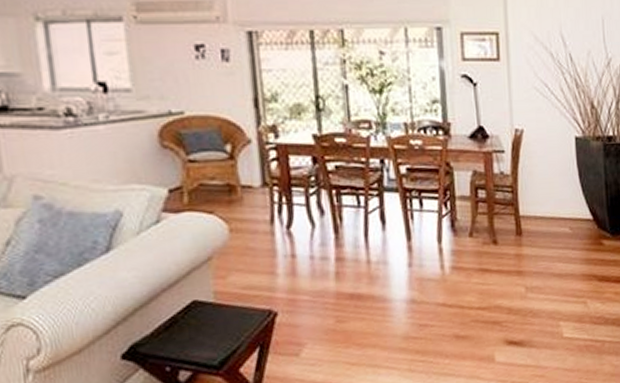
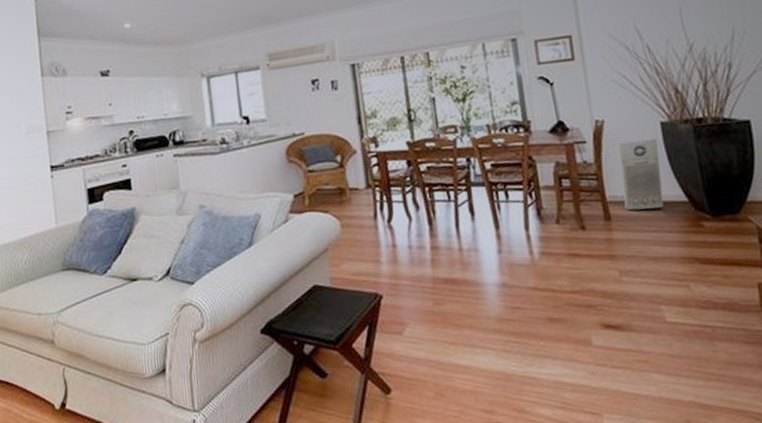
air purifier: none [535,153,571,226] -> present [618,138,664,210]

